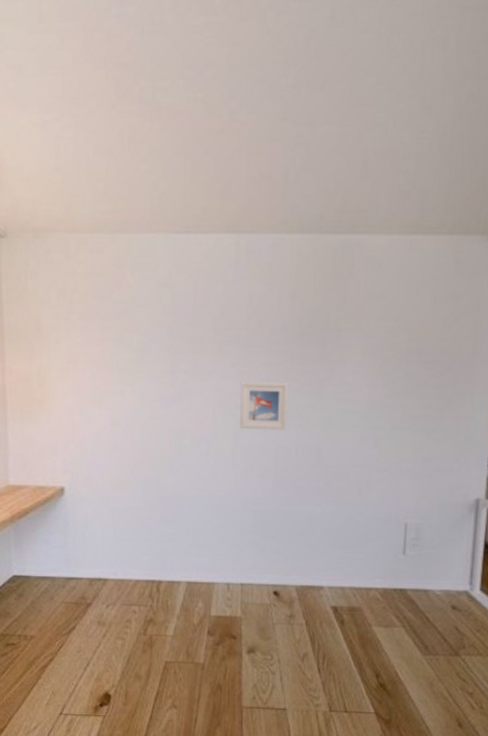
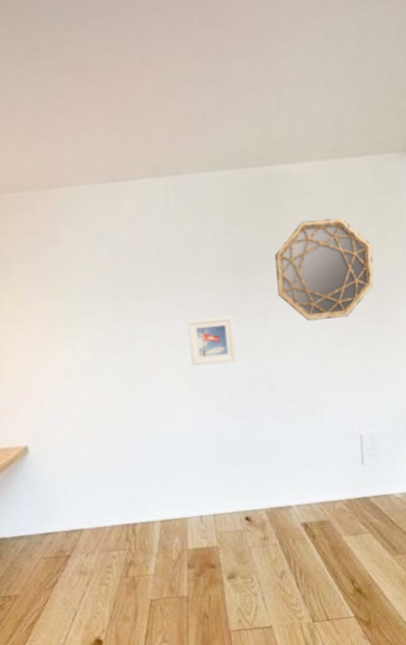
home mirror: none [338,295,443,398] -> present [274,217,374,321]

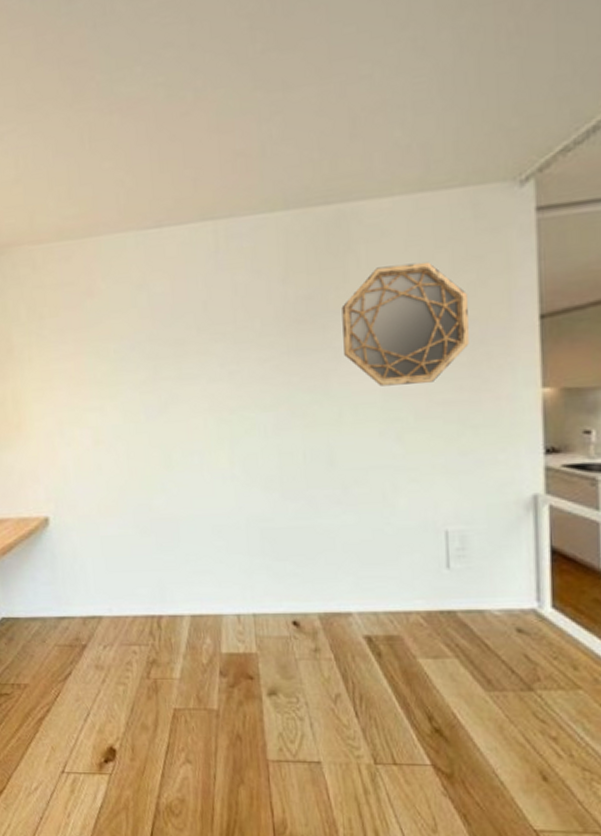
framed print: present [187,316,237,366] -> none [232,378,291,436]

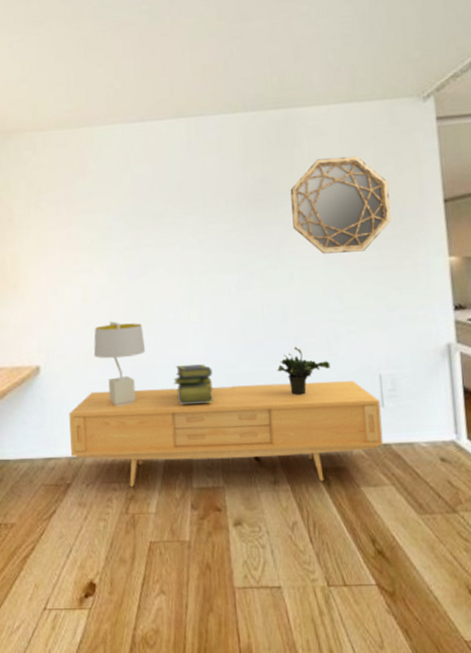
sideboard: none [82,537,447,651] -> present [69,381,384,487]
table lamp: none [108,467,167,563] -> present [93,321,146,406]
stack of books: none [199,517,245,563] -> present [173,364,213,405]
potted plant: none [321,497,385,554] -> present [277,346,330,395]

